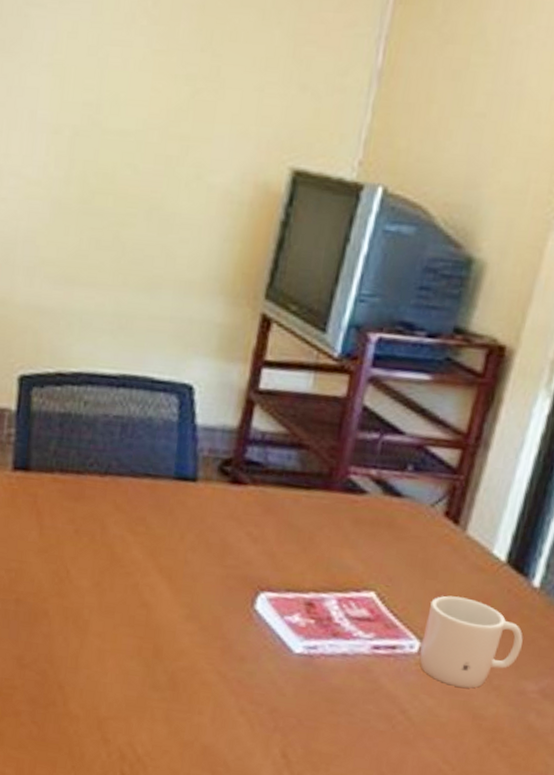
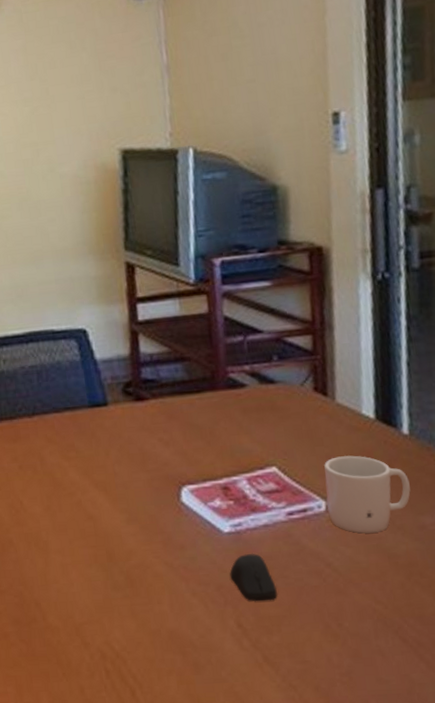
computer mouse: none [288,681,337,737] -> present [230,553,278,602]

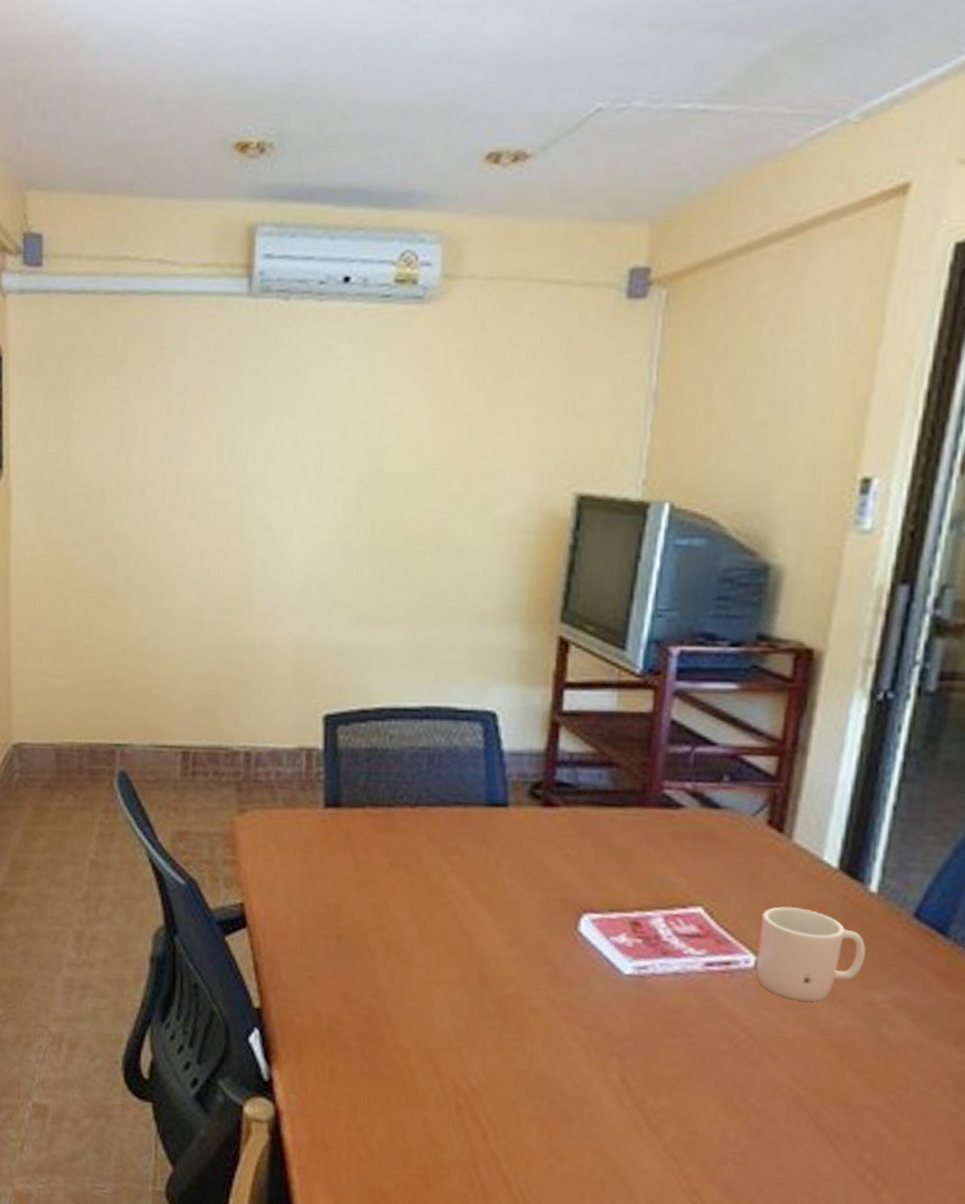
computer mouse: present [230,553,278,602] -> none [622,1002,677,1059]

